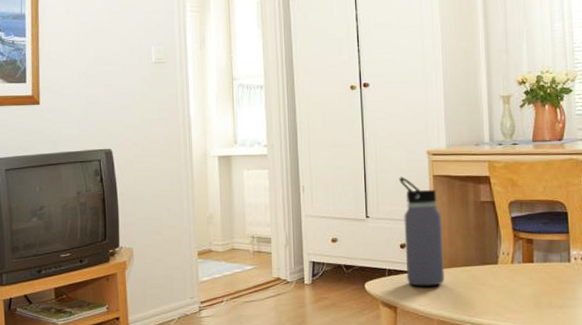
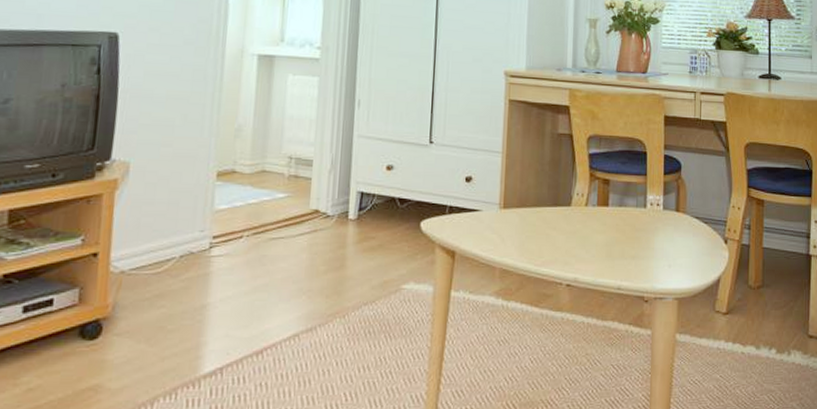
water bottle: present [399,176,445,286] -> none [470,98,514,228]

